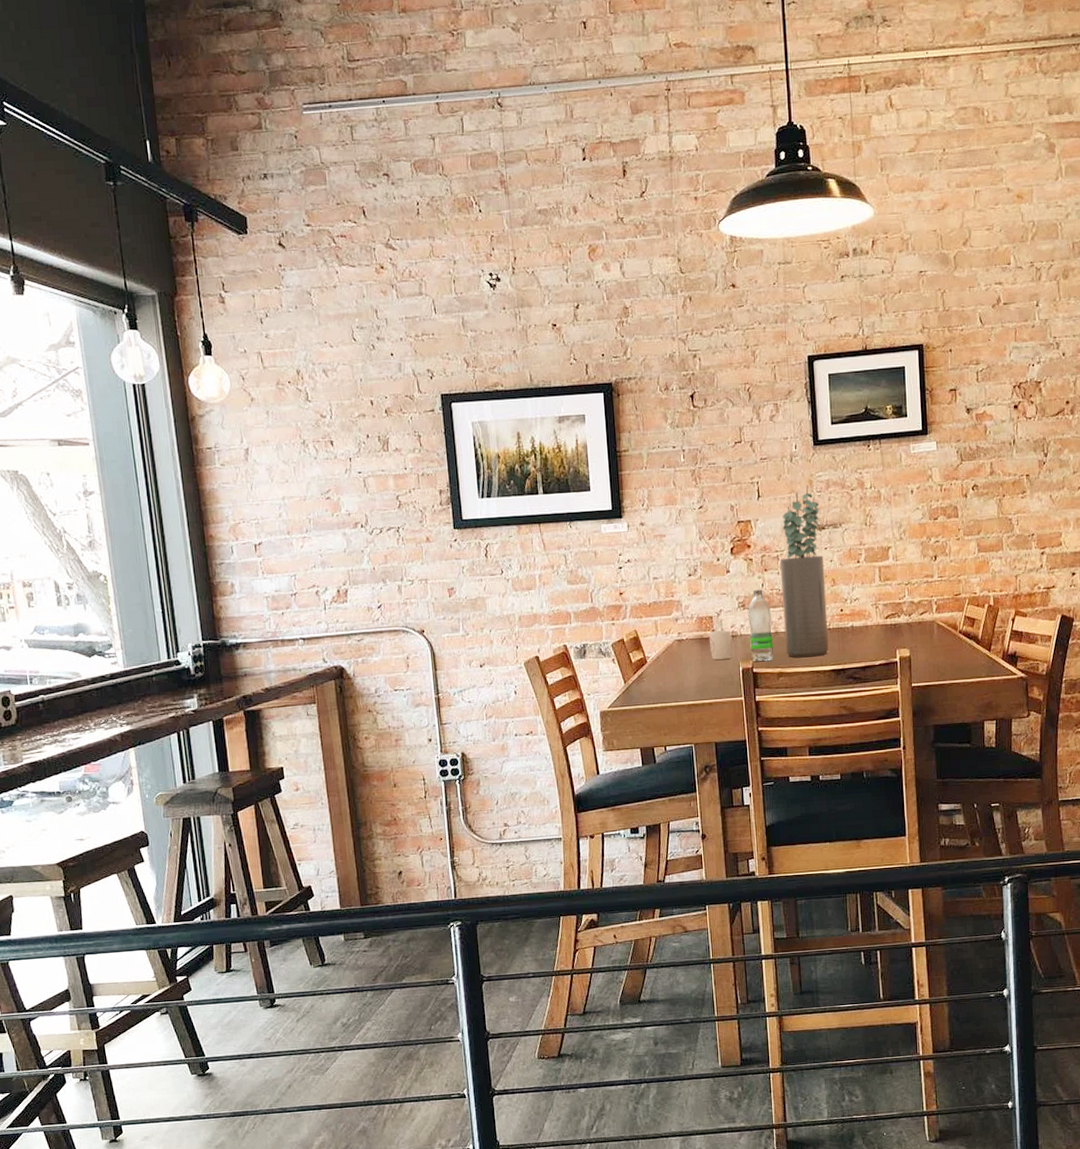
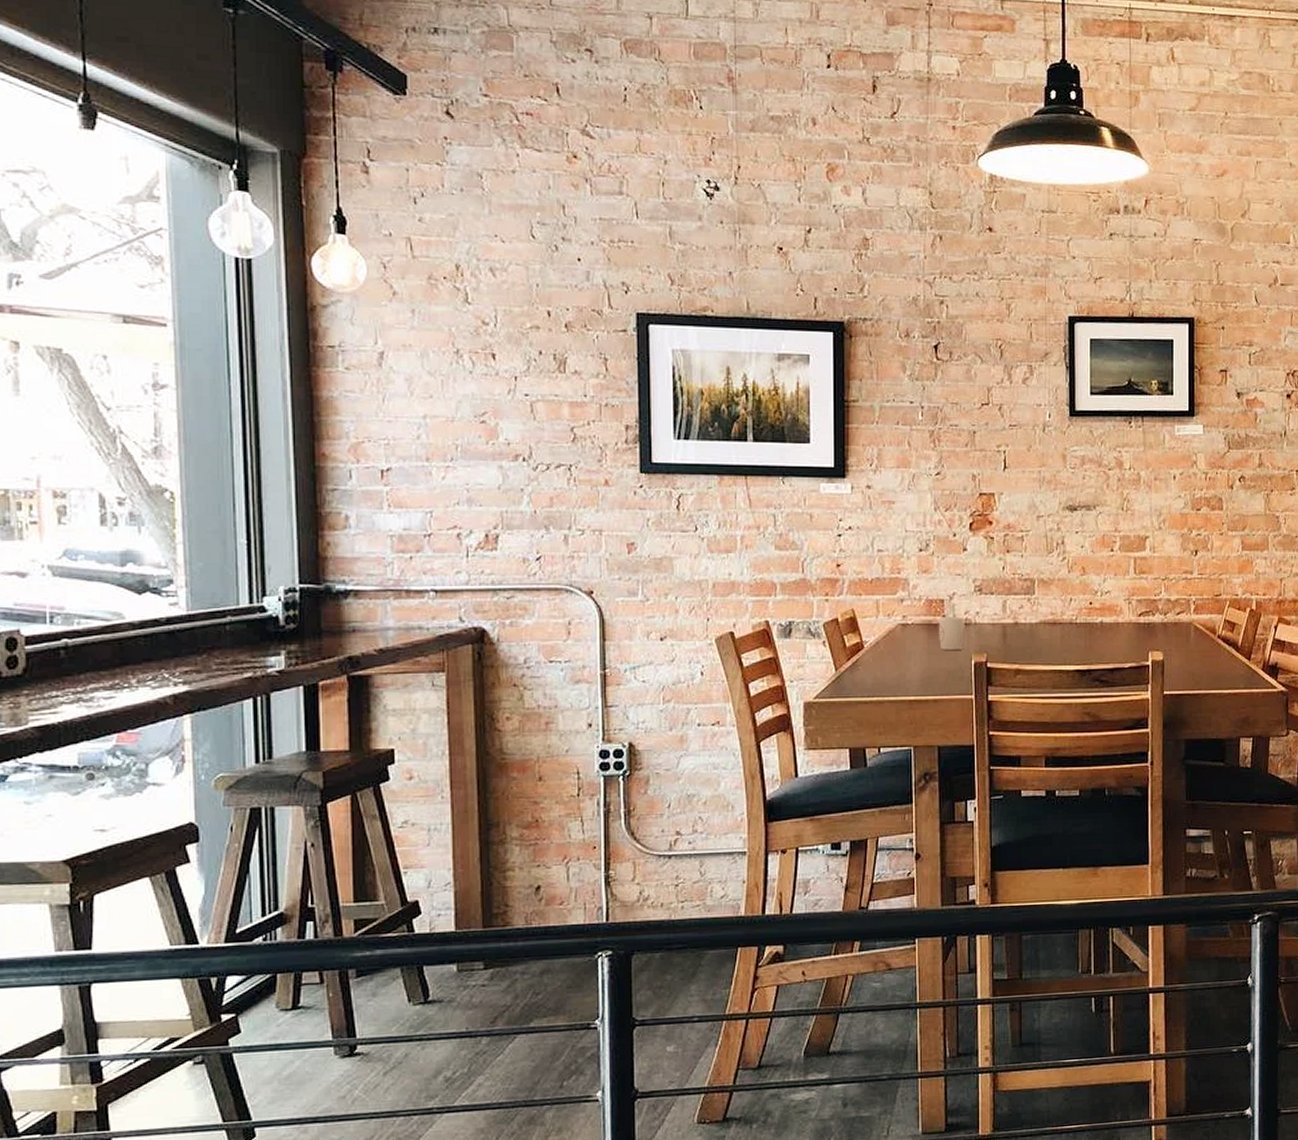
bottle: present [748,590,774,662] -> none [985,573,1012,656]
vase: present [779,485,829,658] -> none [1024,459,1074,654]

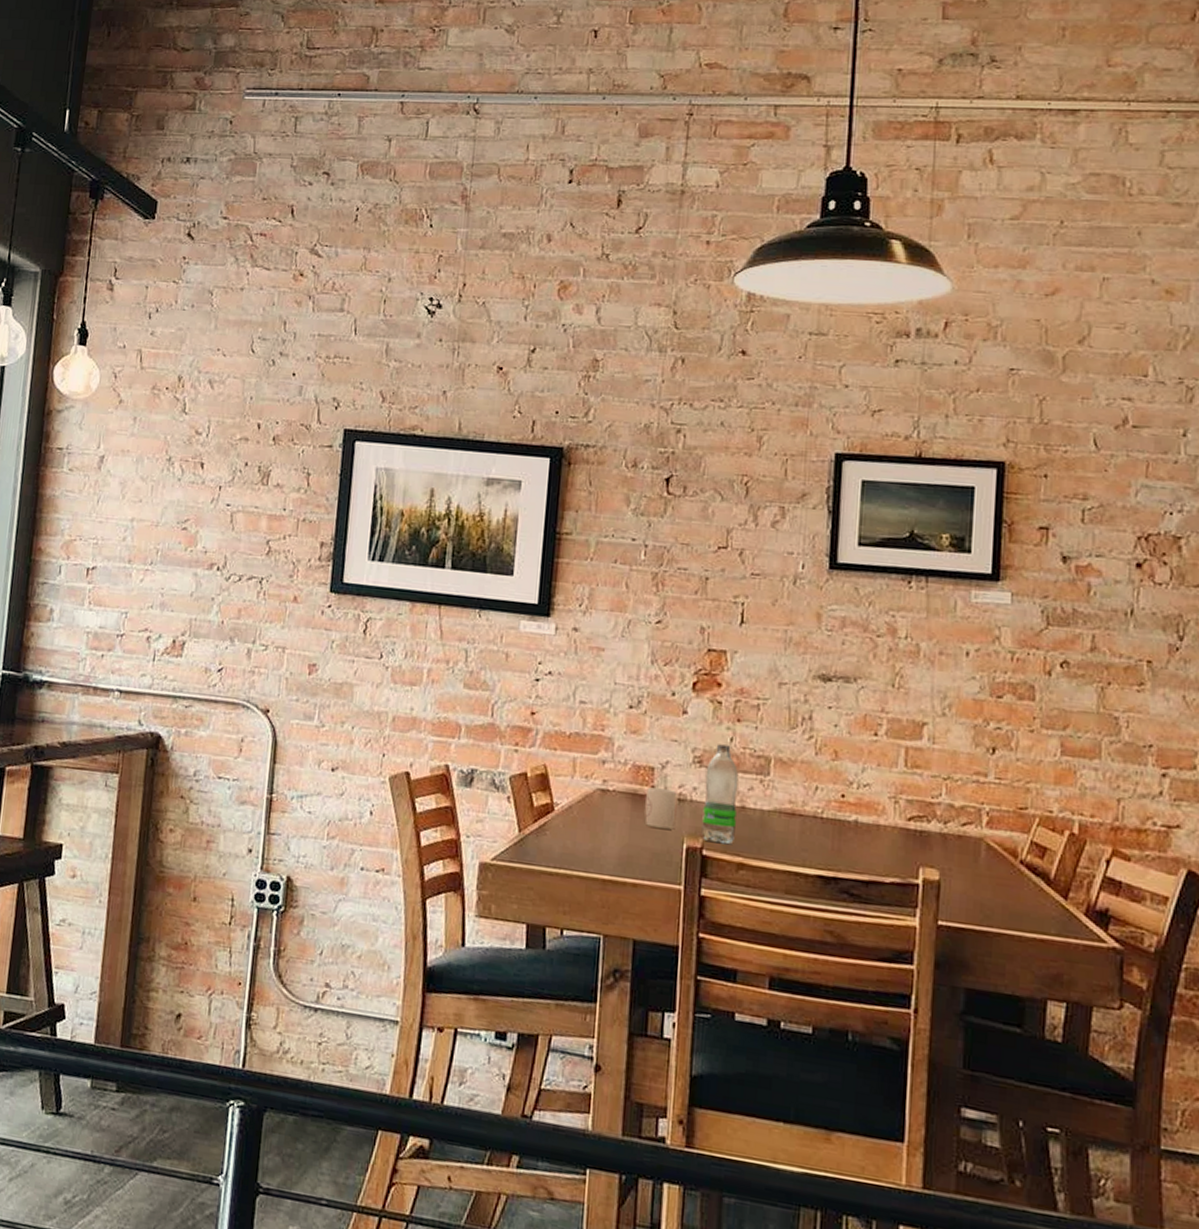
bottle: none [985,573,1012,656] -> present [701,744,739,845]

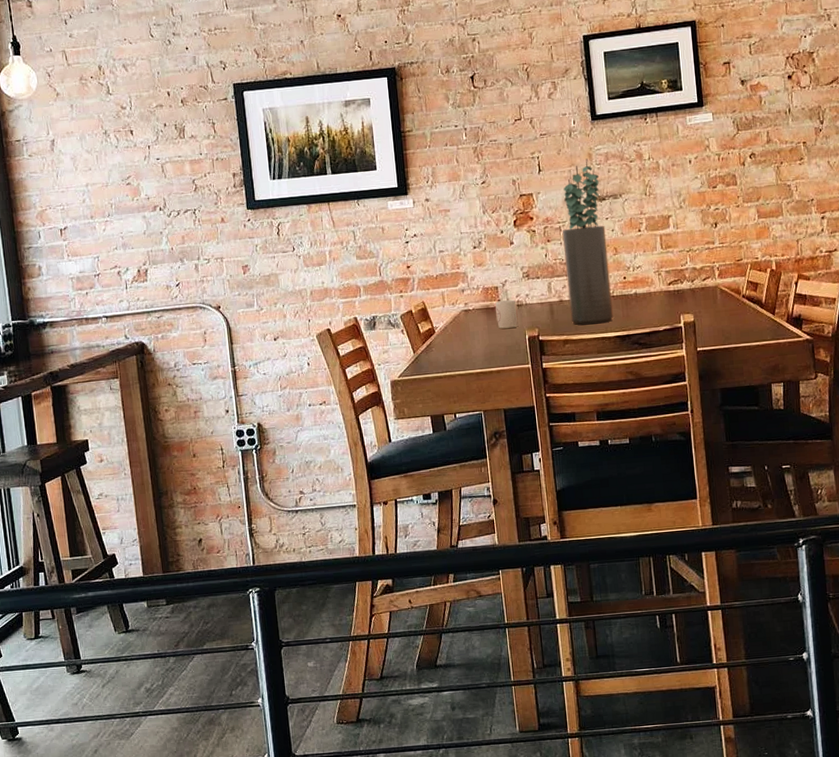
bottle: present [701,744,739,845] -> none [532,260,559,330]
vase: none [753,619,828,853] -> present [562,158,613,325]

